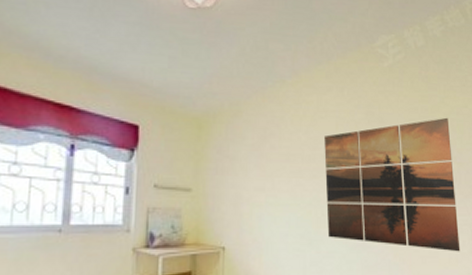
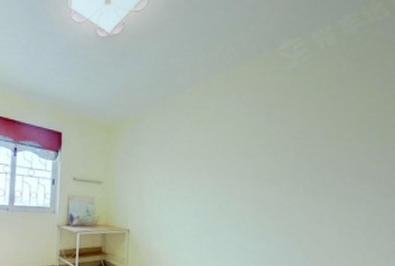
wall art: present [324,117,460,252] -> none [222,115,378,252]

